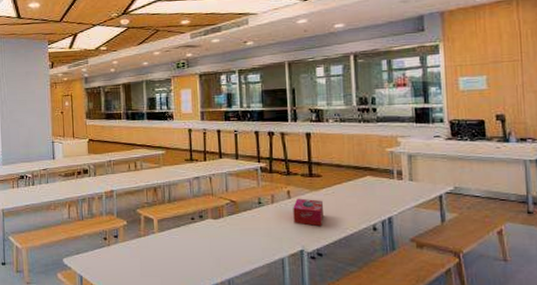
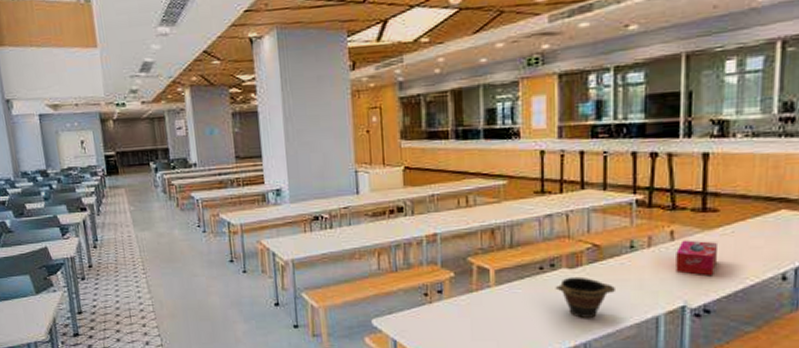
bowl: none [204,226,249,259] -> present [555,276,615,318]

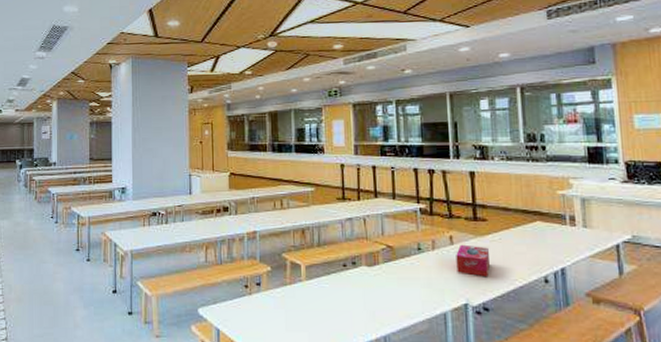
bowl: present [555,276,615,318] -> none [357,274,408,312]

